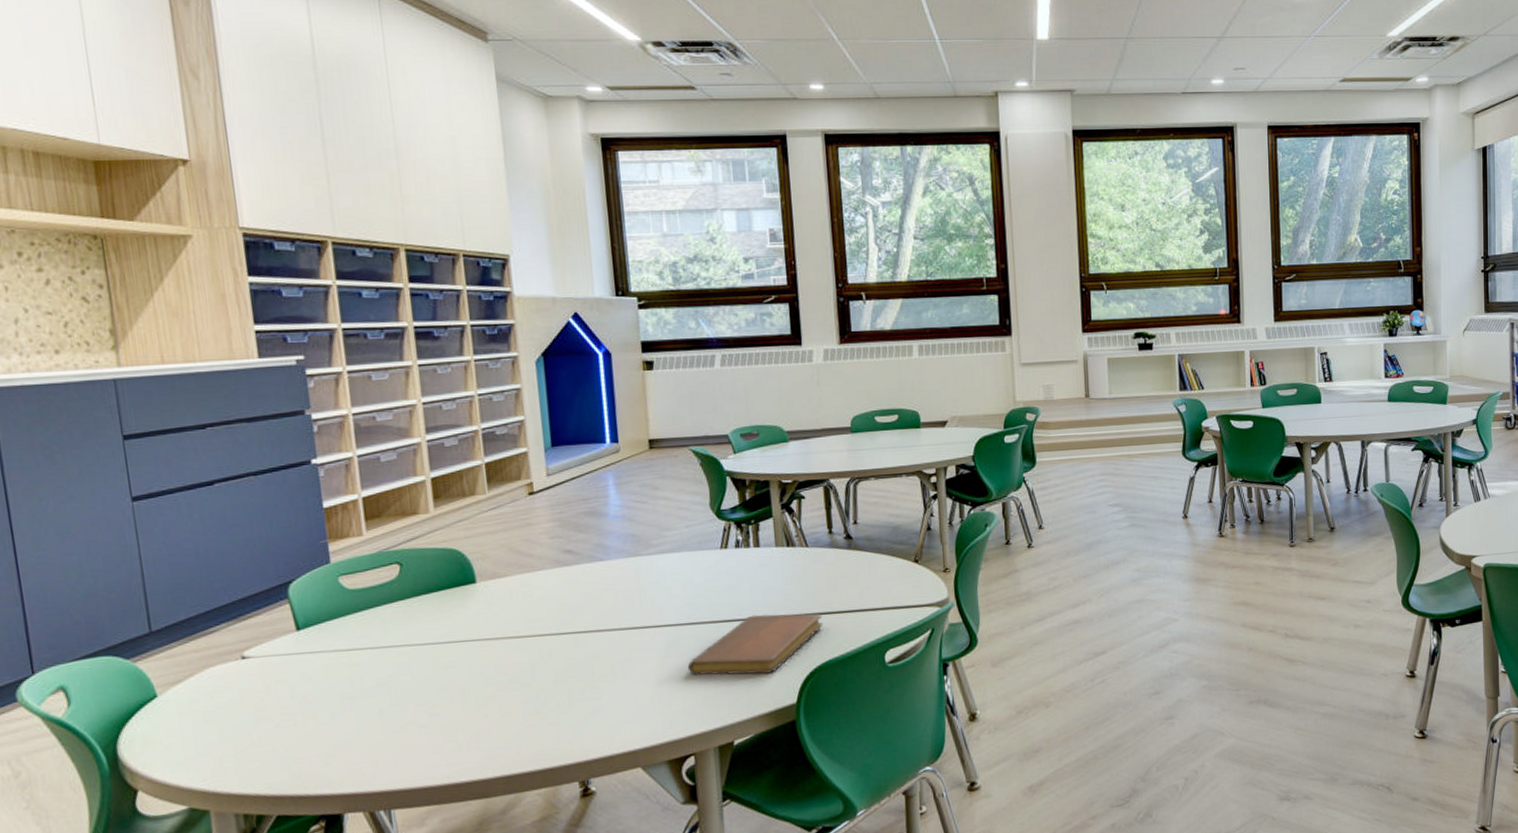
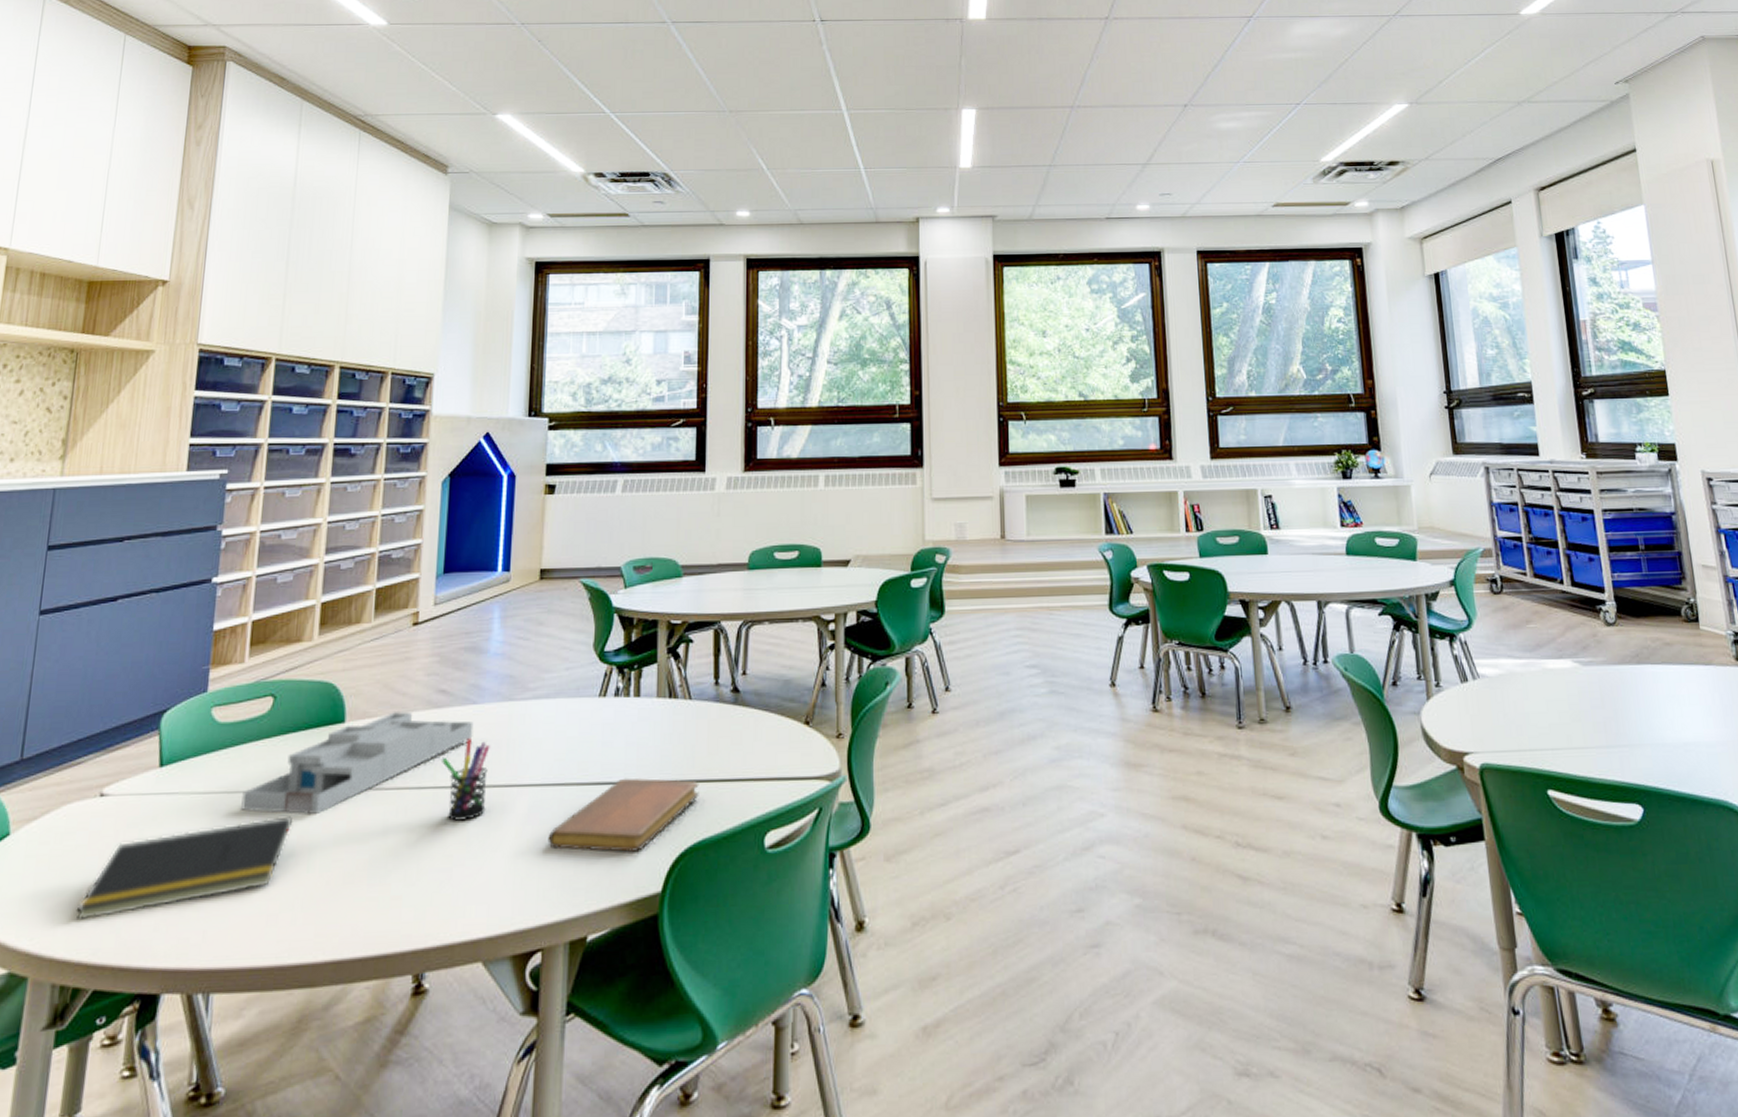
notepad: none [242,663,442,762] -> present [76,815,293,921]
desk organizer: none [386,570,604,663] -> present [241,711,474,815]
pen holder: none [577,590,626,660] -> present [442,738,490,822]

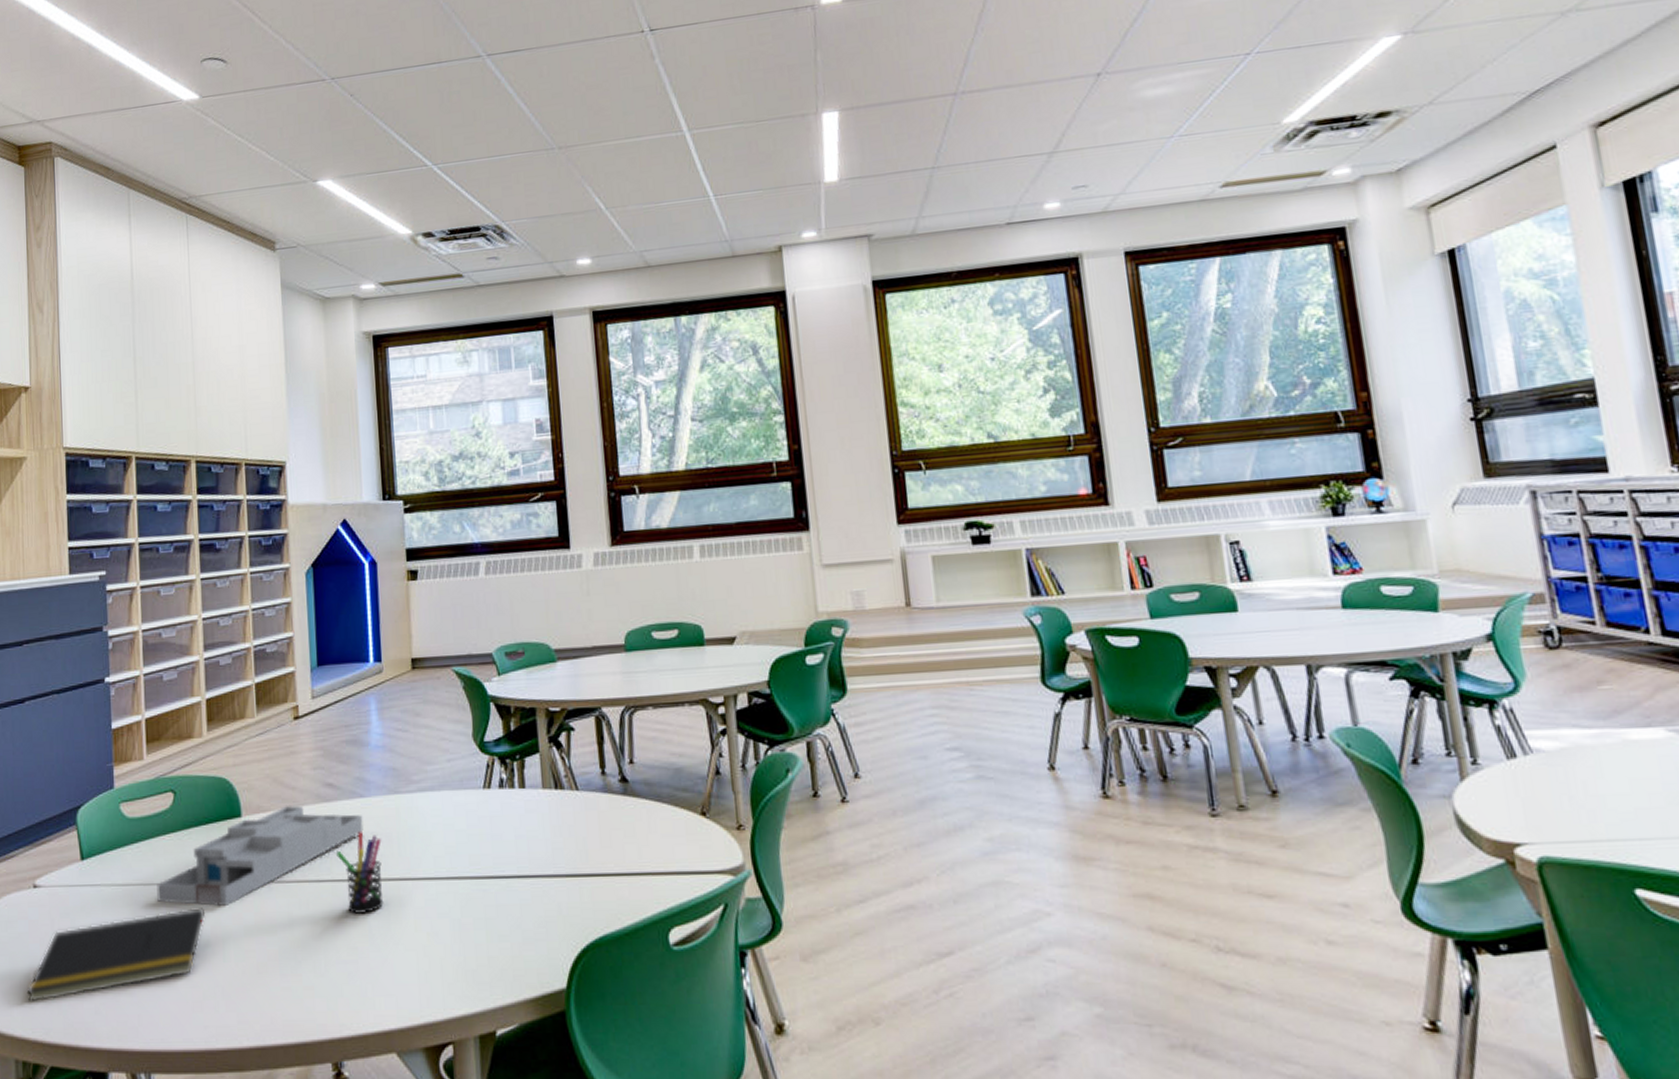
notebook: present [547,778,699,852] -> none [447,871,596,947]

